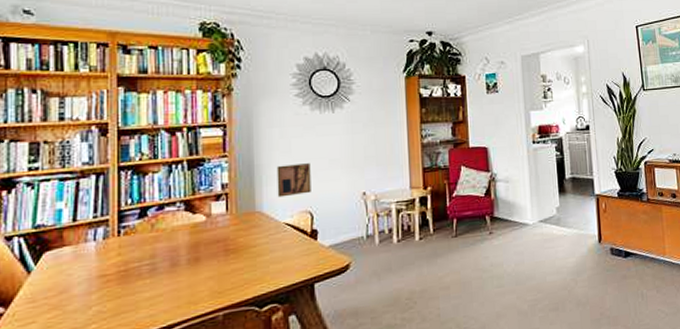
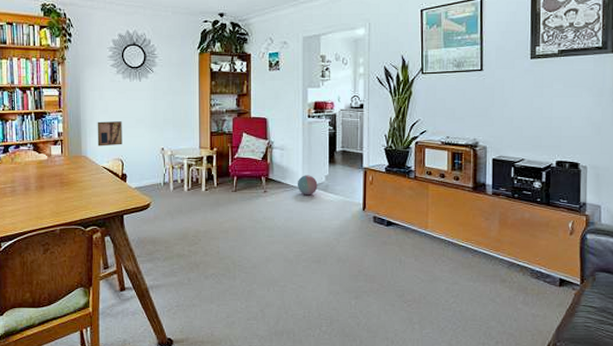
ball: none [526,208,549,233] -> present [297,175,318,196]

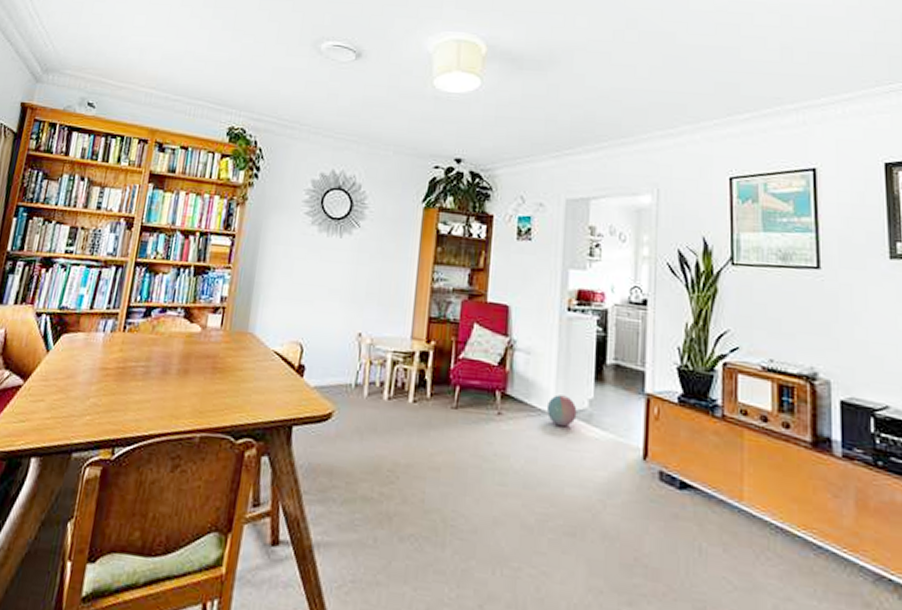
wall art: present [97,121,122,147] -> none [271,287,309,323]

